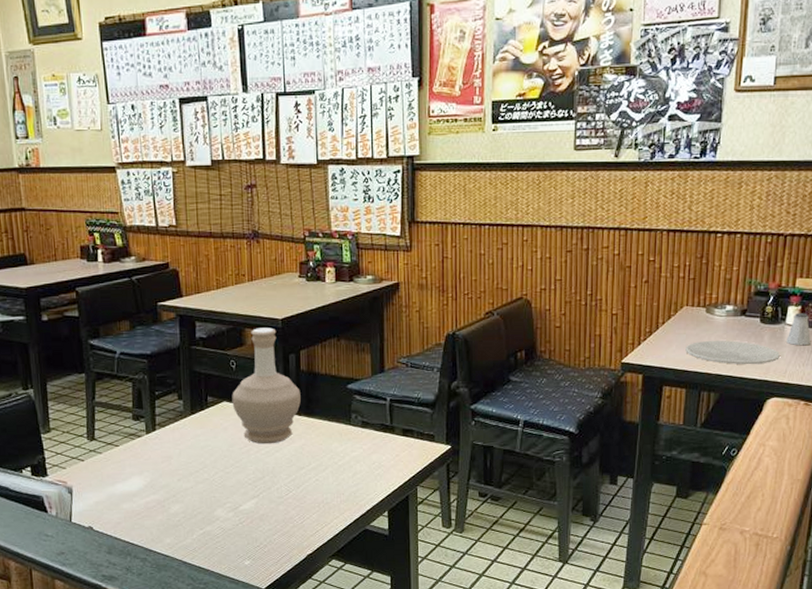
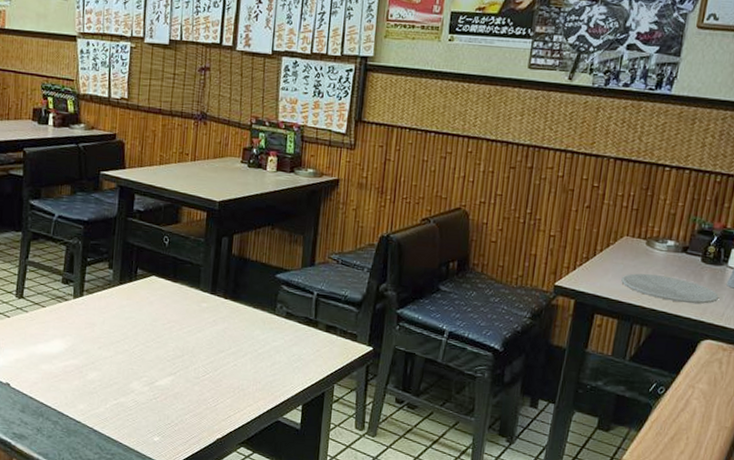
bottle: present [232,327,301,445] -> none [160,207,229,324]

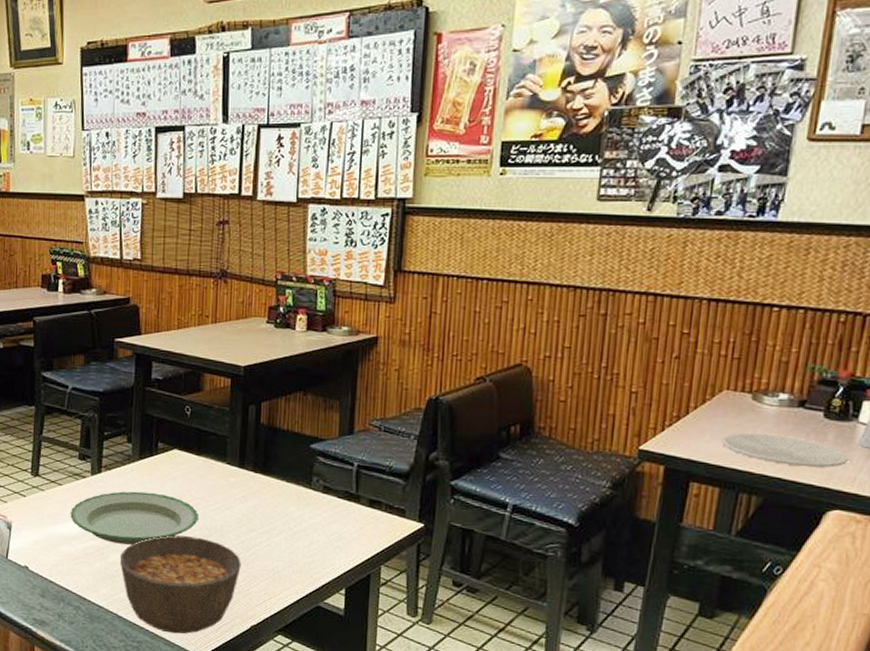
plate: none [52,314,172,364] -> present [70,491,199,545]
soup bowl: none [98,355,210,447] -> present [120,535,241,634]

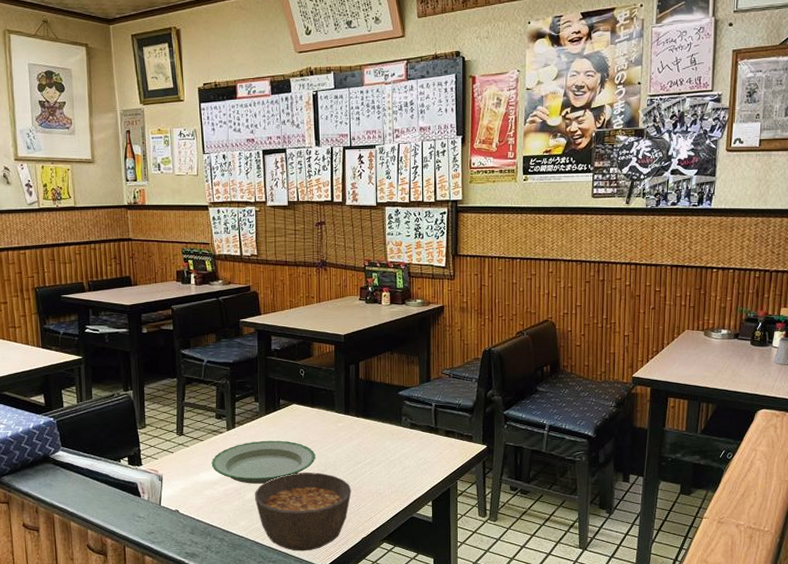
plate: present [722,433,848,468] -> none [687,360,768,380]

